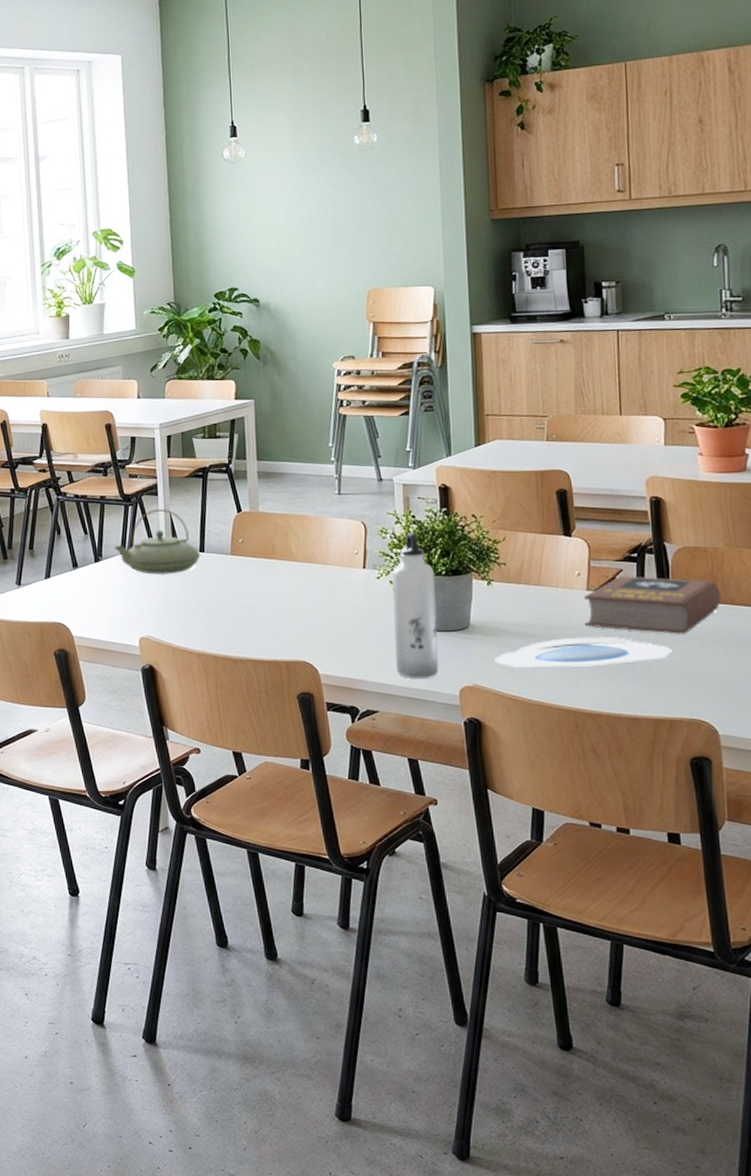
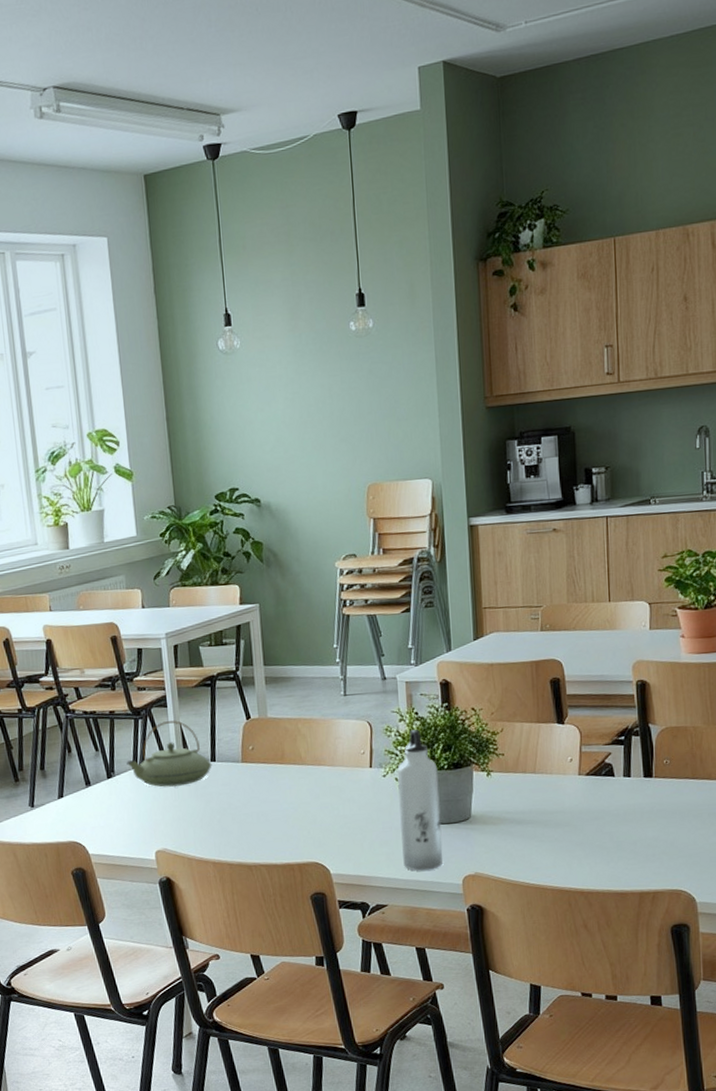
plate: present [494,636,672,667] -> none [494,818,656,854]
book: present [584,576,722,634] -> none [576,758,700,811]

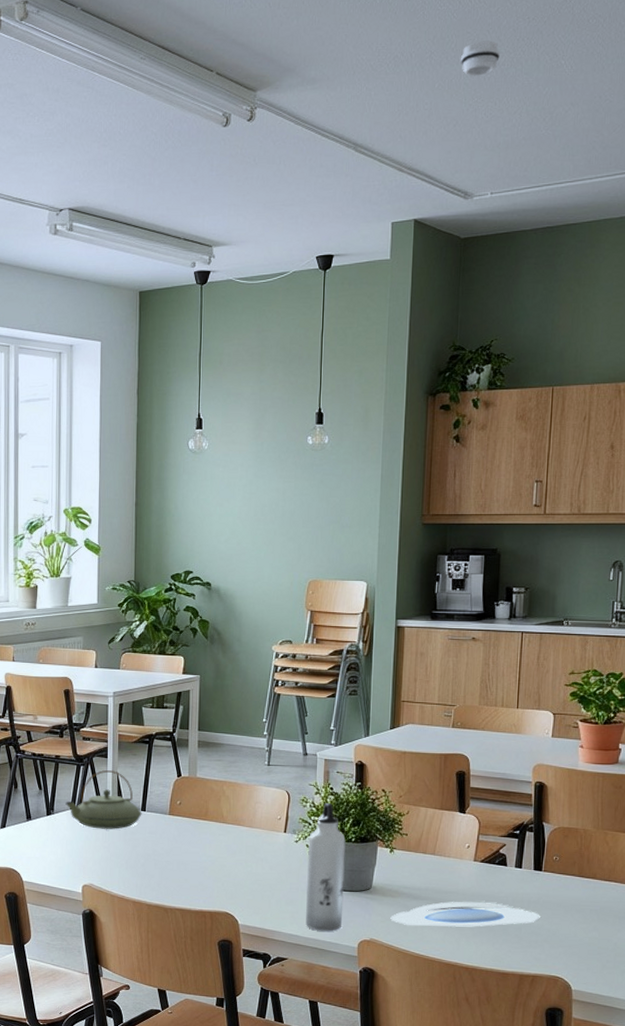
plate: none [494,818,656,854] -> present [390,901,540,927]

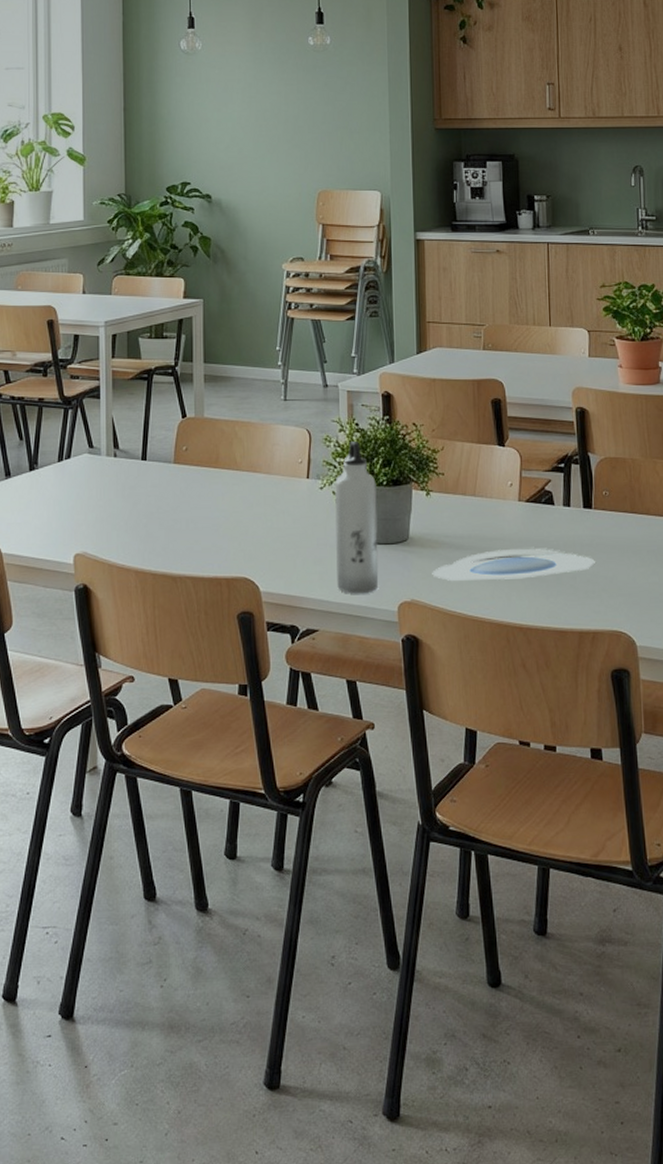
teapot: present [65,770,142,830] -> none [52,413,143,486]

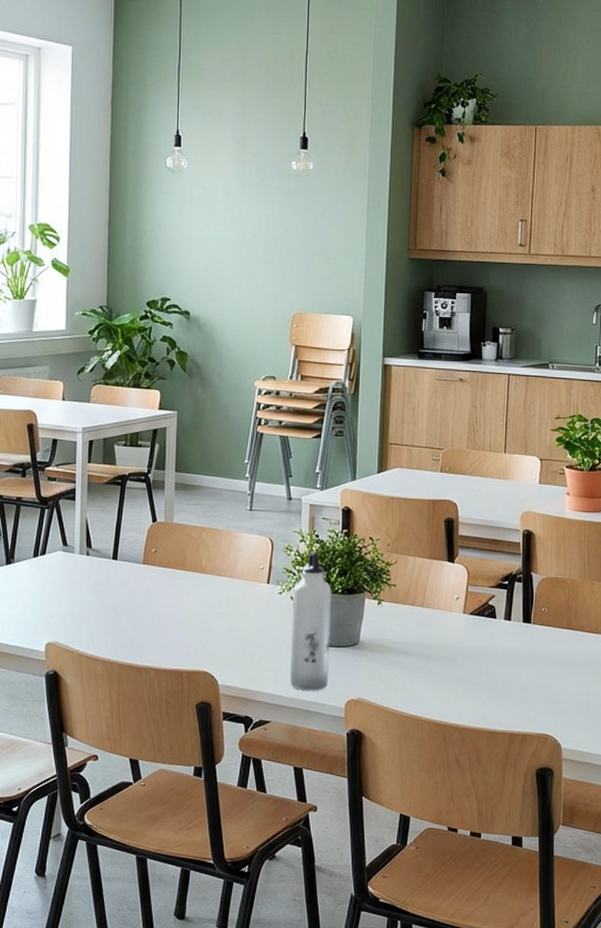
plate: present [432,548,595,581] -> none [378,656,530,684]

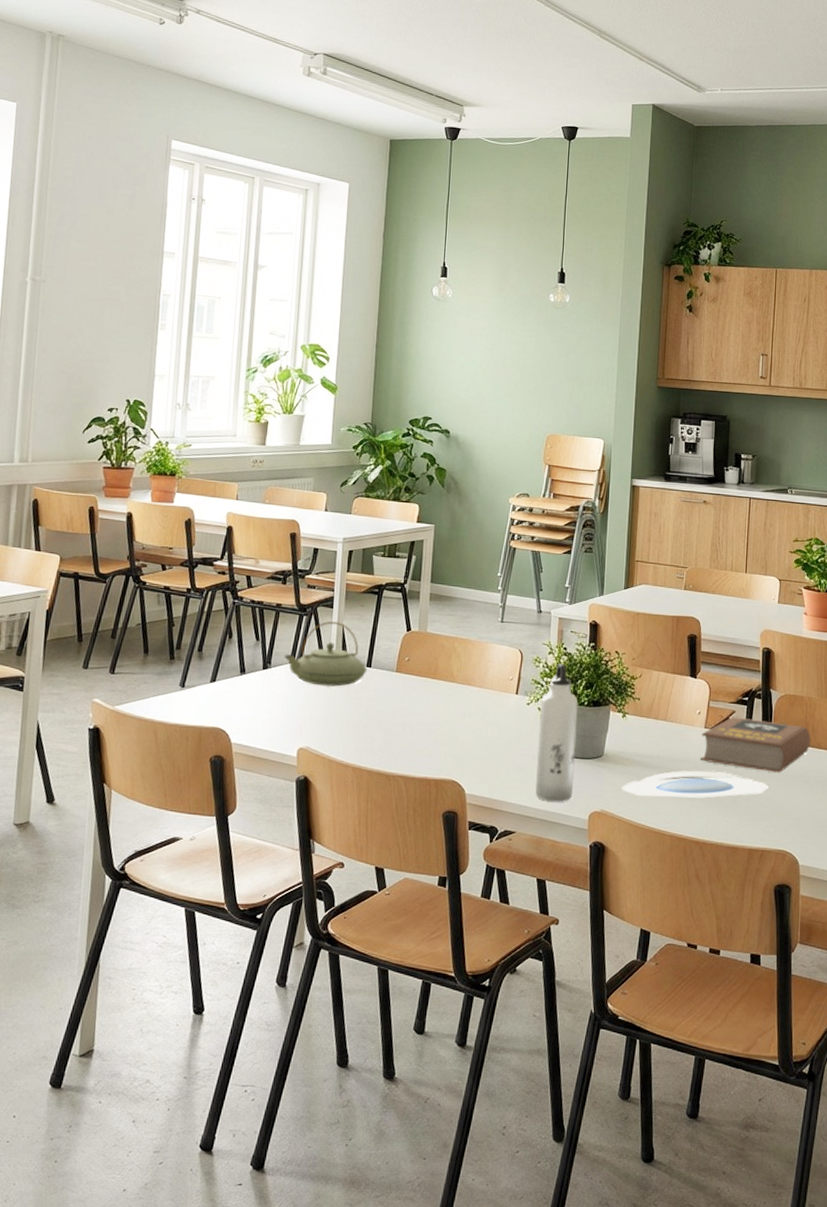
teapot: none [28,514,113,581] -> present [284,621,367,687]
plate: none [378,656,530,684] -> present [622,770,768,798]
book: none [458,601,574,657] -> present [700,717,811,773]

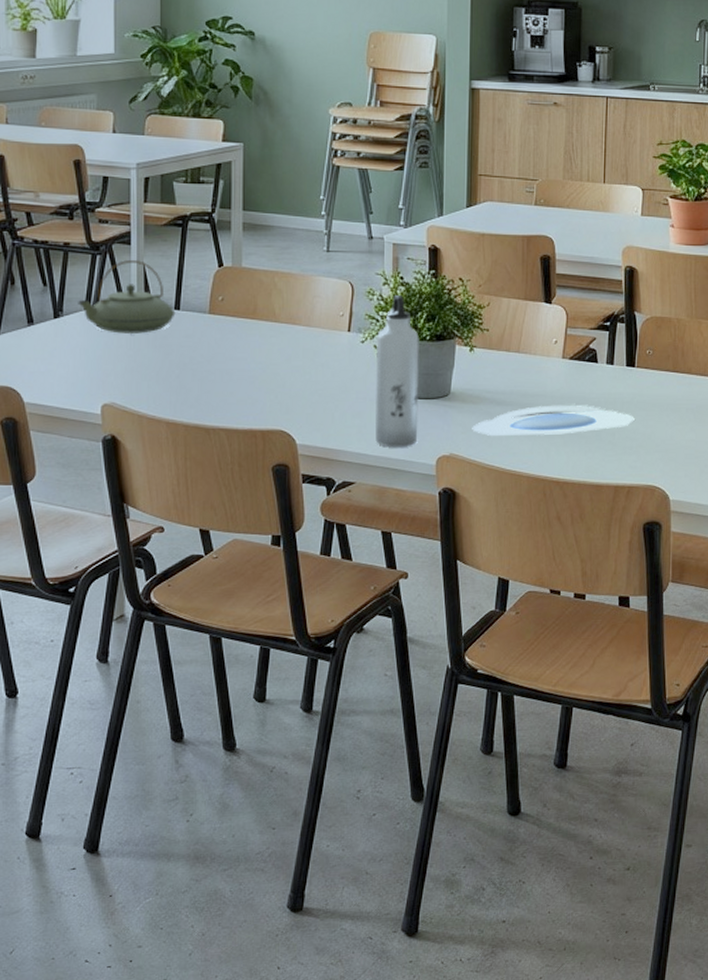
book: present [700,717,811,773] -> none [558,344,681,402]

